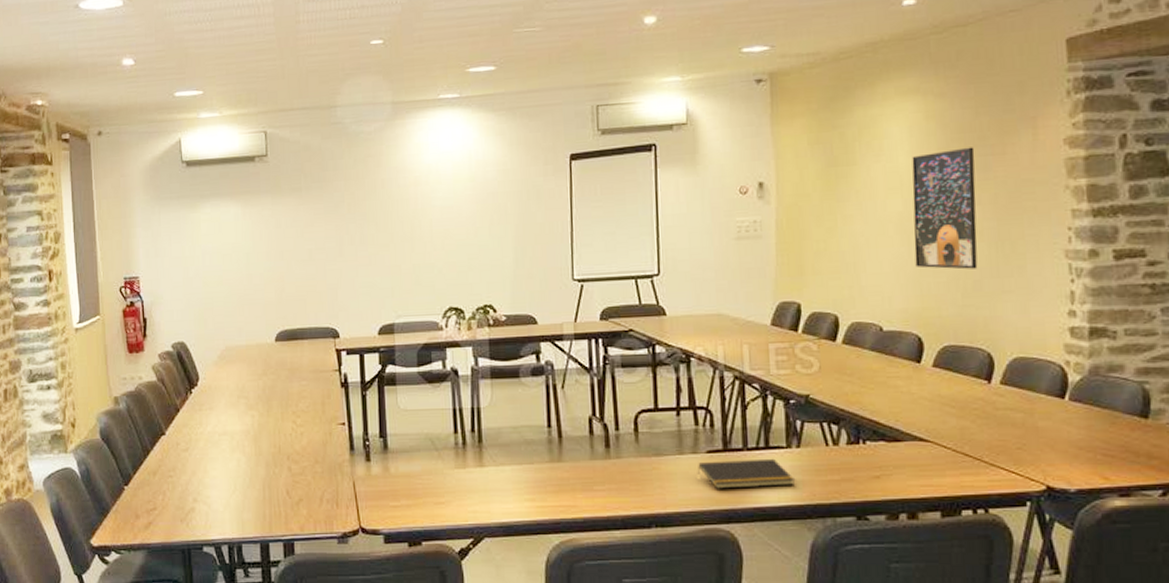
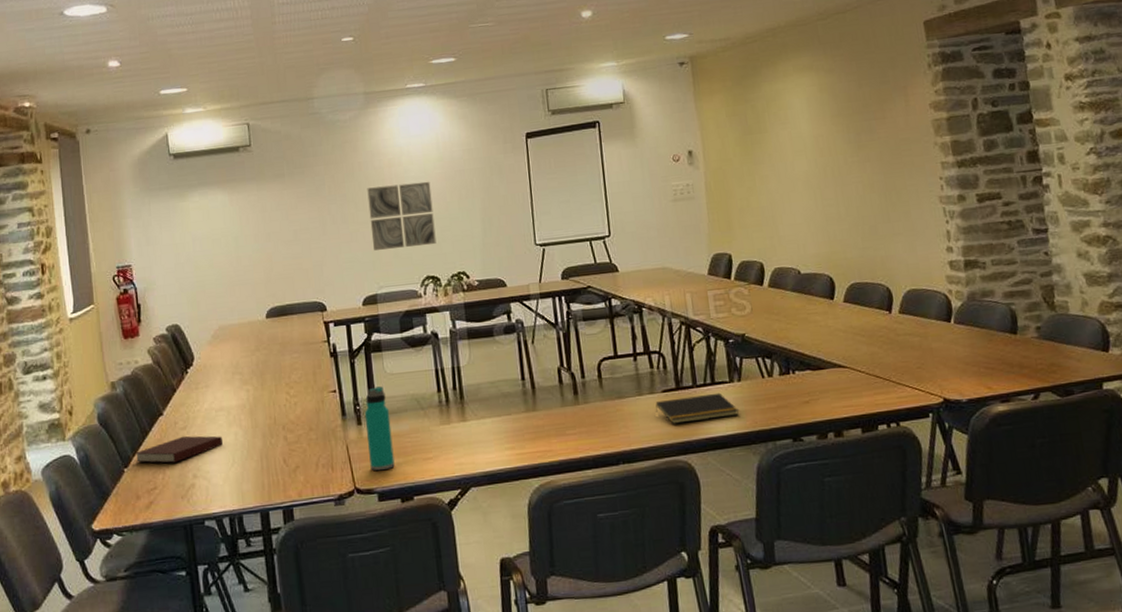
notebook: none [135,458,226,485] -> present [135,435,224,463]
water bottle: none [374,422,403,512] -> present [364,386,395,471]
wall art: none [389,203,462,276] -> present [367,181,437,250]
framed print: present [912,147,978,270] -> none [811,113,872,218]

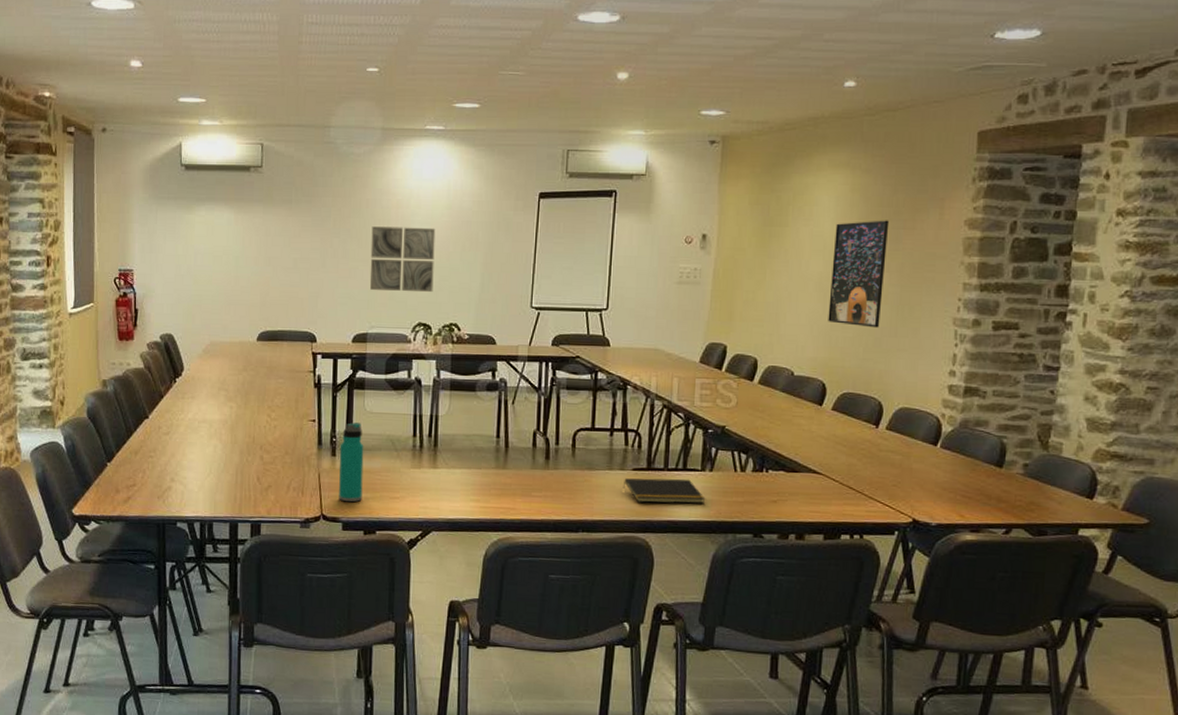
notebook: present [135,435,224,463] -> none [118,440,203,465]
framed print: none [811,113,872,218] -> present [828,220,890,328]

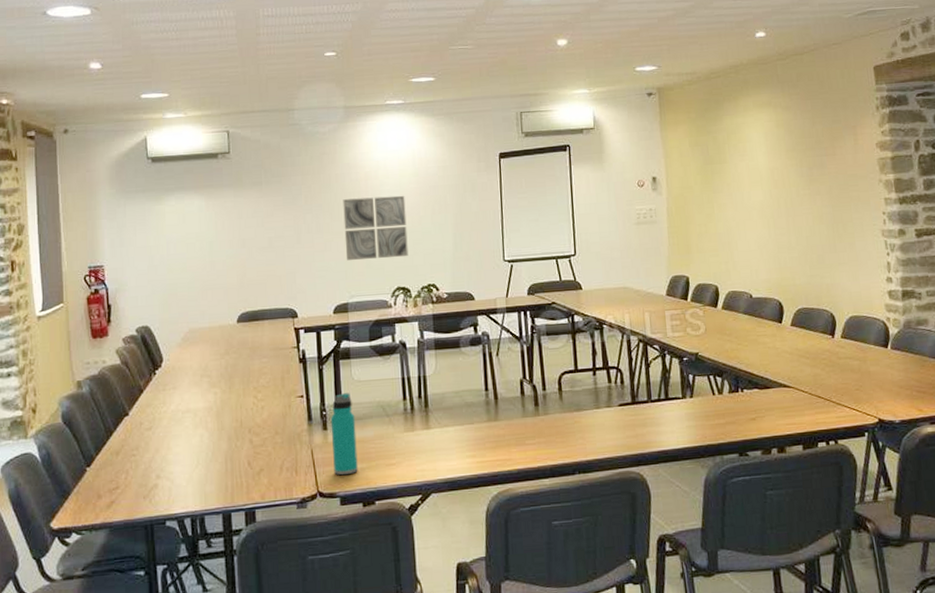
notepad: present [622,478,706,504] -> none [611,408,691,437]
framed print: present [828,220,890,328] -> none [768,149,820,247]

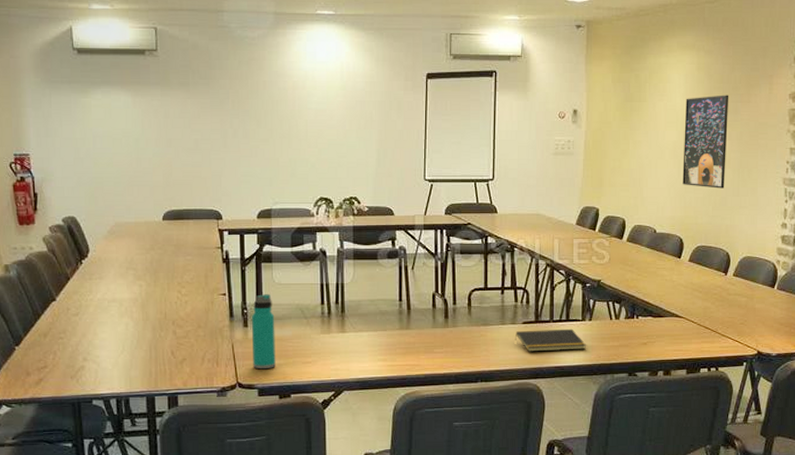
wall art: present [343,195,408,260] -> none [270,107,332,169]
notepad: none [611,408,691,437] -> present [514,328,587,352]
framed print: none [768,149,820,247] -> present [682,95,729,189]

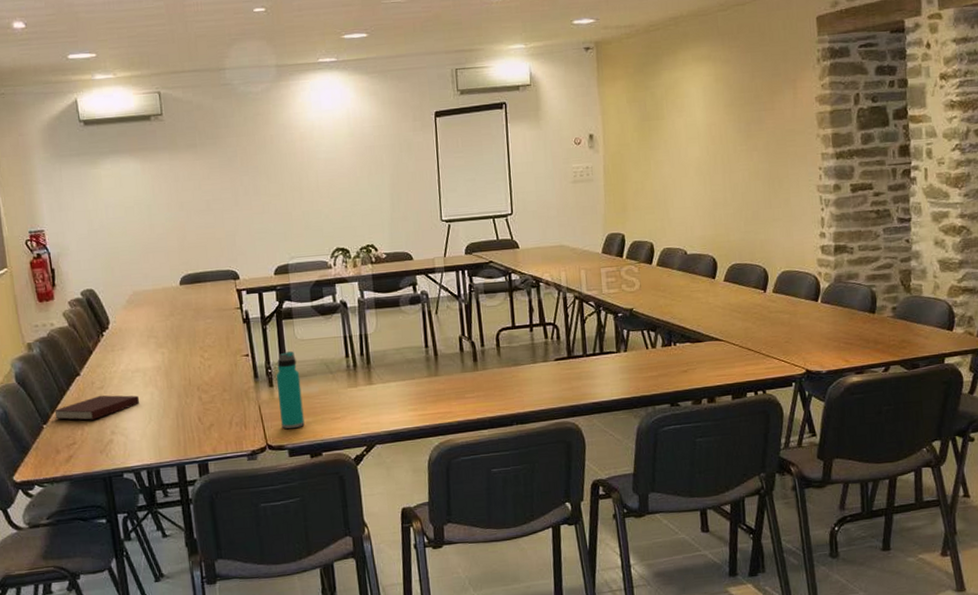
notebook: none [26,321,114,345] -> present [53,395,140,420]
notepad: present [514,328,587,352] -> none [548,361,624,390]
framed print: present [682,95,729,189] -> none [706,104,755,203]

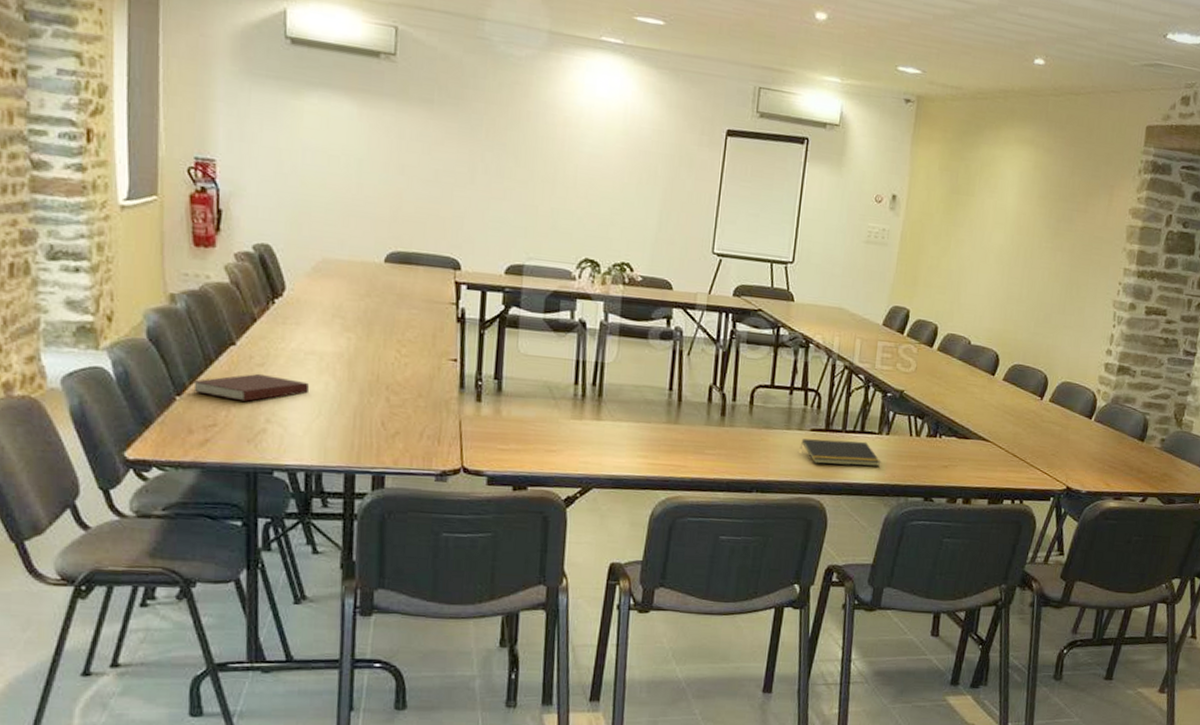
water bottle: present [275,351,305,429] -> none [483,365,516,454]
notepad: none [548,361,624,390] -> present [799,439,881,466]

